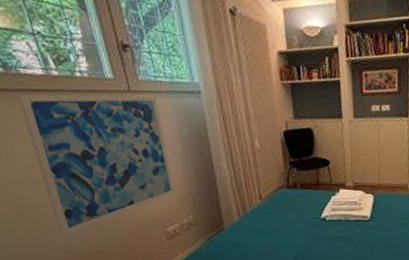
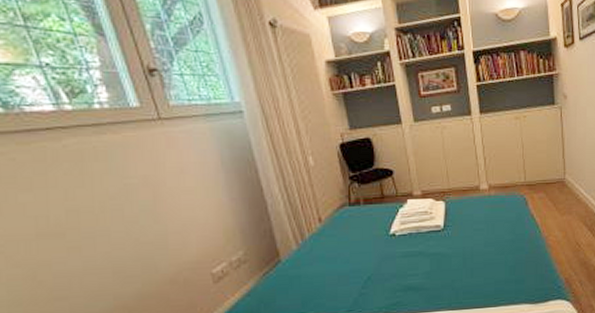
wall art: present [16,94,176,237] -> none [21,121,221,297]

